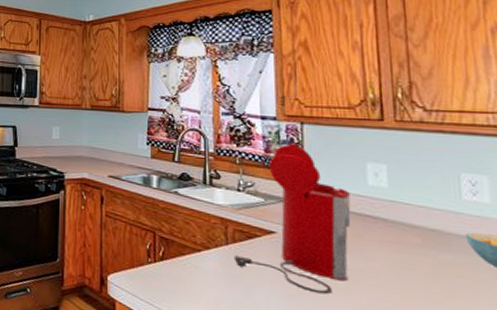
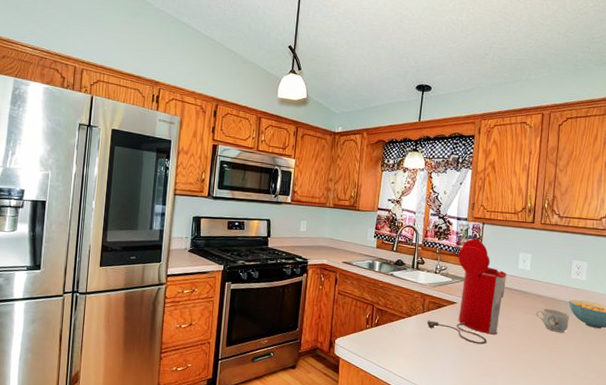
mug: none [409,245,472,284] -> present [536,309,569,333]

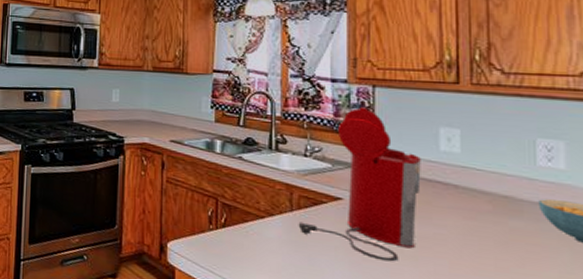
mug: present [536,309,569,333] -> none [479,212,543,251]

